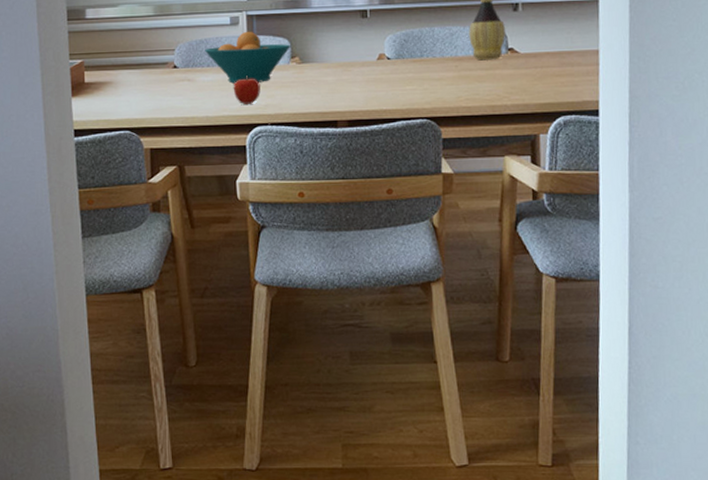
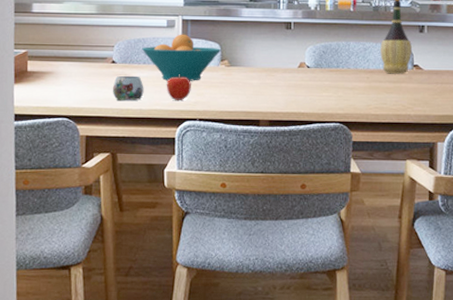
mug: none [175,80,210,108] -> present [112,75,144,101]

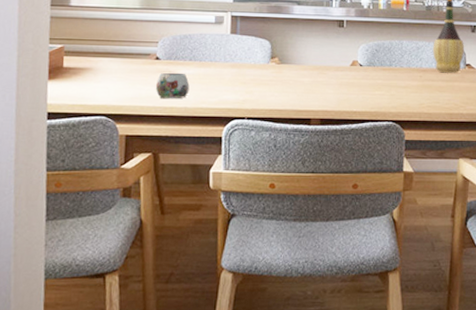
fruit bowl: present [142,34,221,81] -> none [188,30,271,79]
fruit: present [166,74,191,101] -> none [213,71,240,99]

